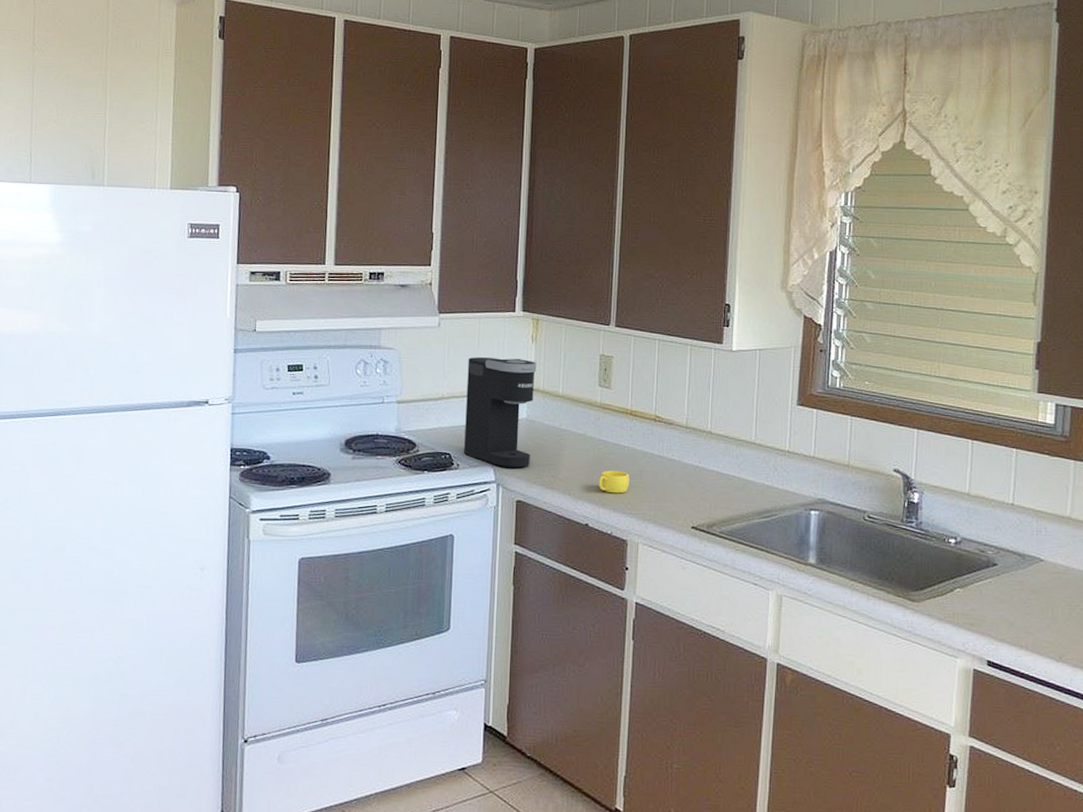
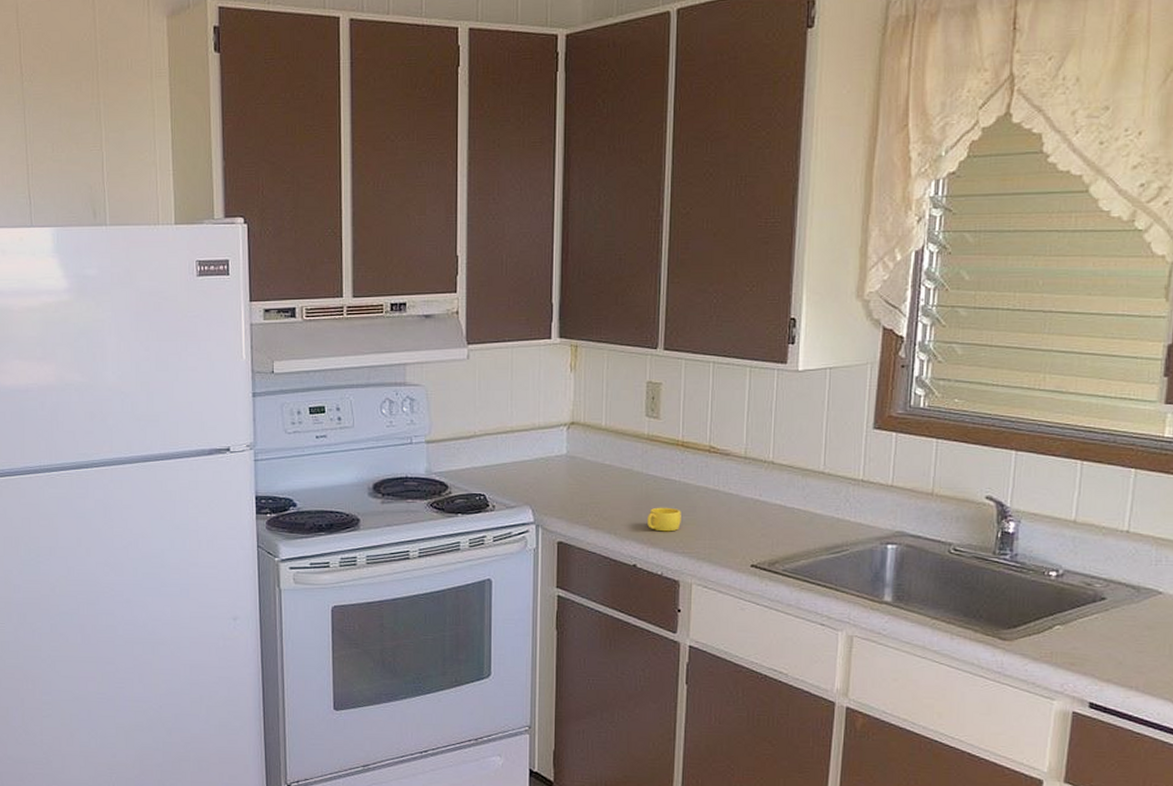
coffee maker: present [464,357,537,468] -> none [500,390,577,507]

